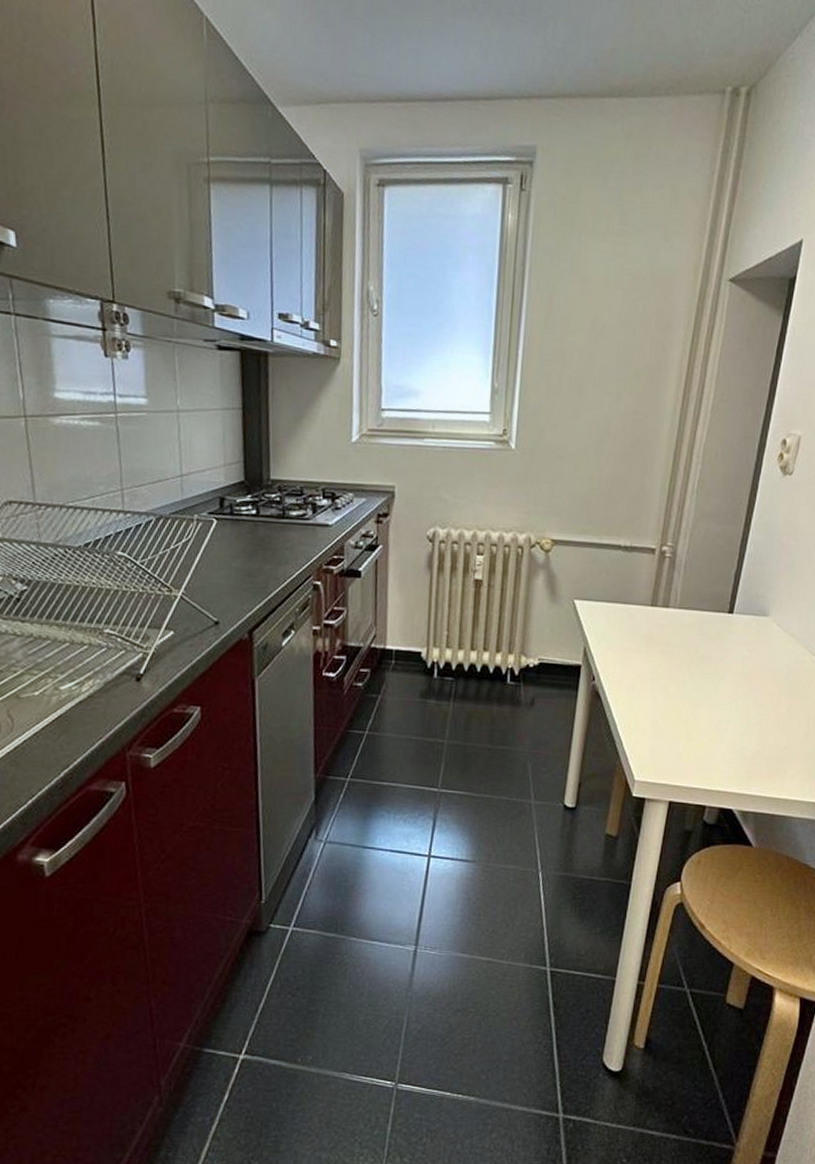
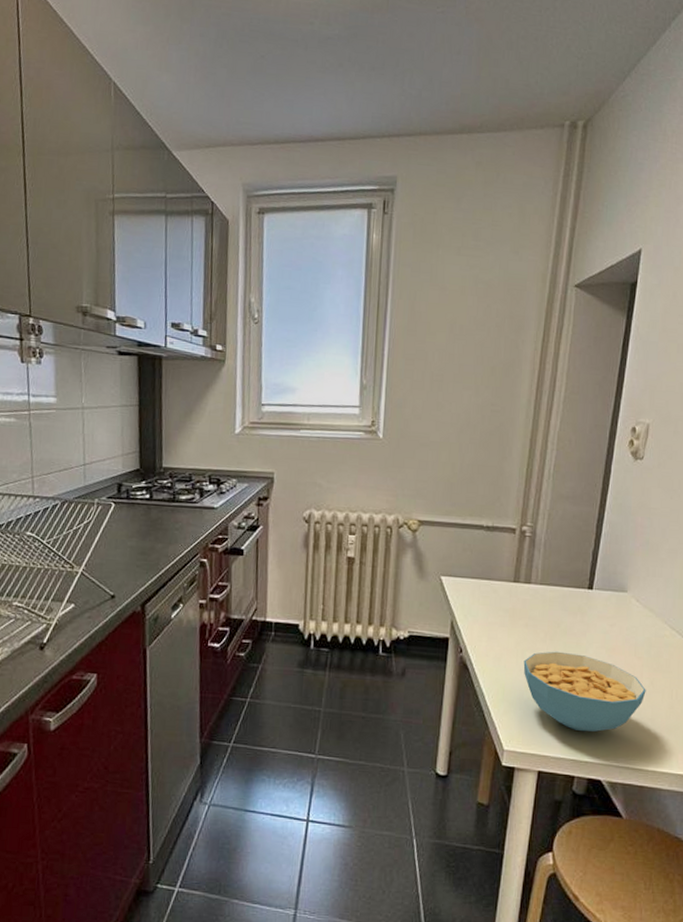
cereal bowl: none [658,678,783,761] -> present [523,651,646,732]

